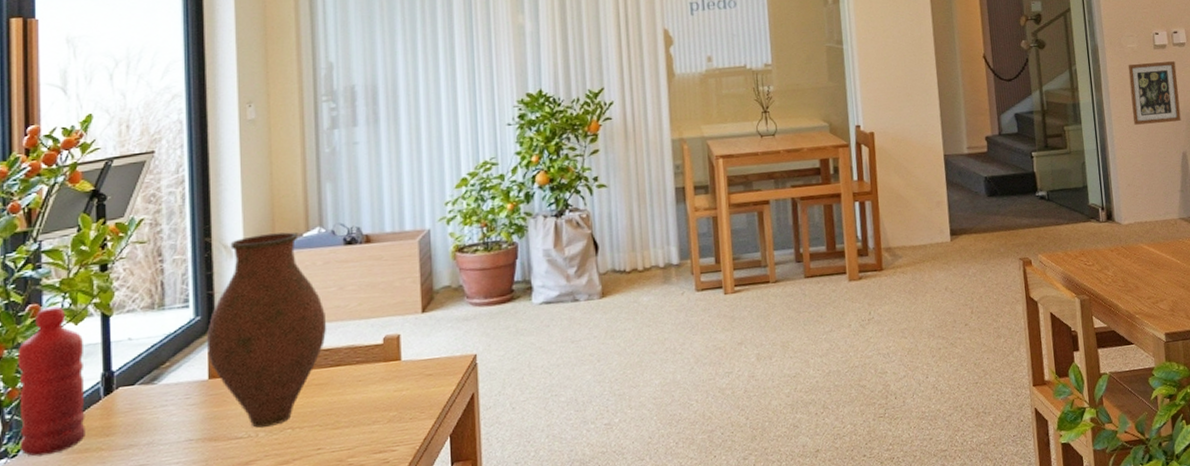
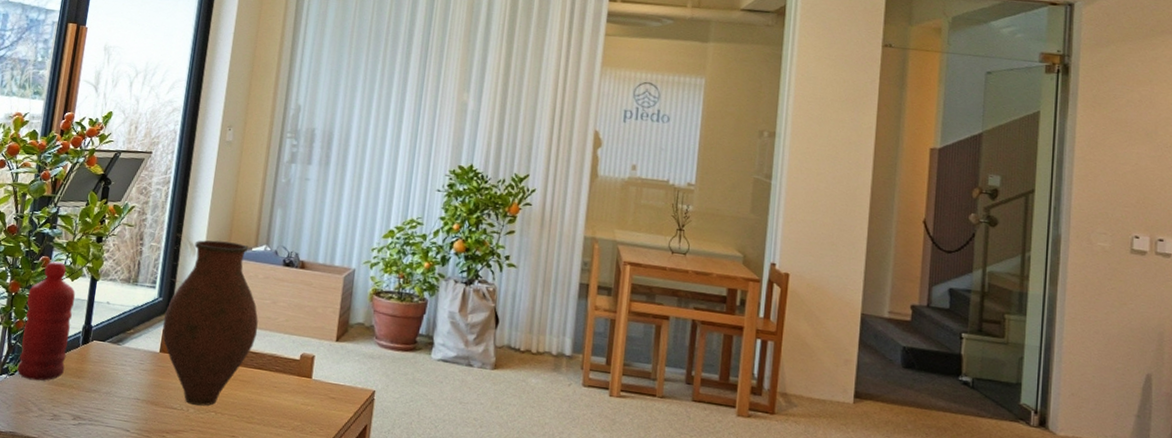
picture frame: present [1127,61,1181,125] -> none [1090,263,1155,340]

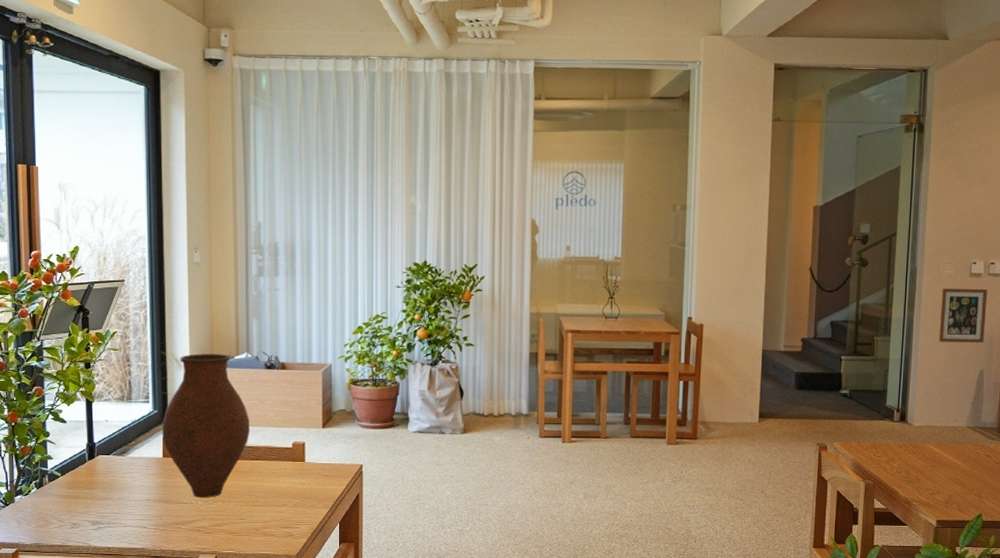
water bottle: present [16,261,75,381] -> none [27,390,76,497]
picture frame: none [1090,263,1155,340] -> present [938,288,988,344]

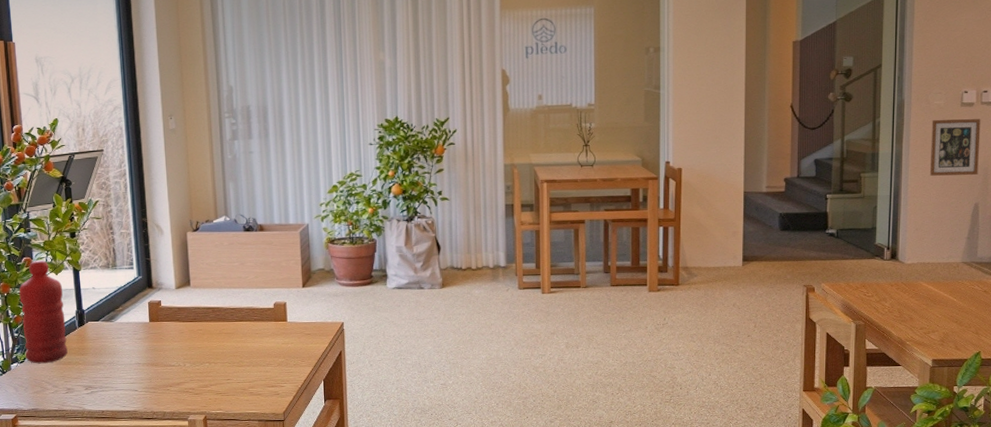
water bottle: none [27,390,76,497] -> present [19,260,68,364]
vase: present [161,354,251,498] -> none [147,218,233,360]

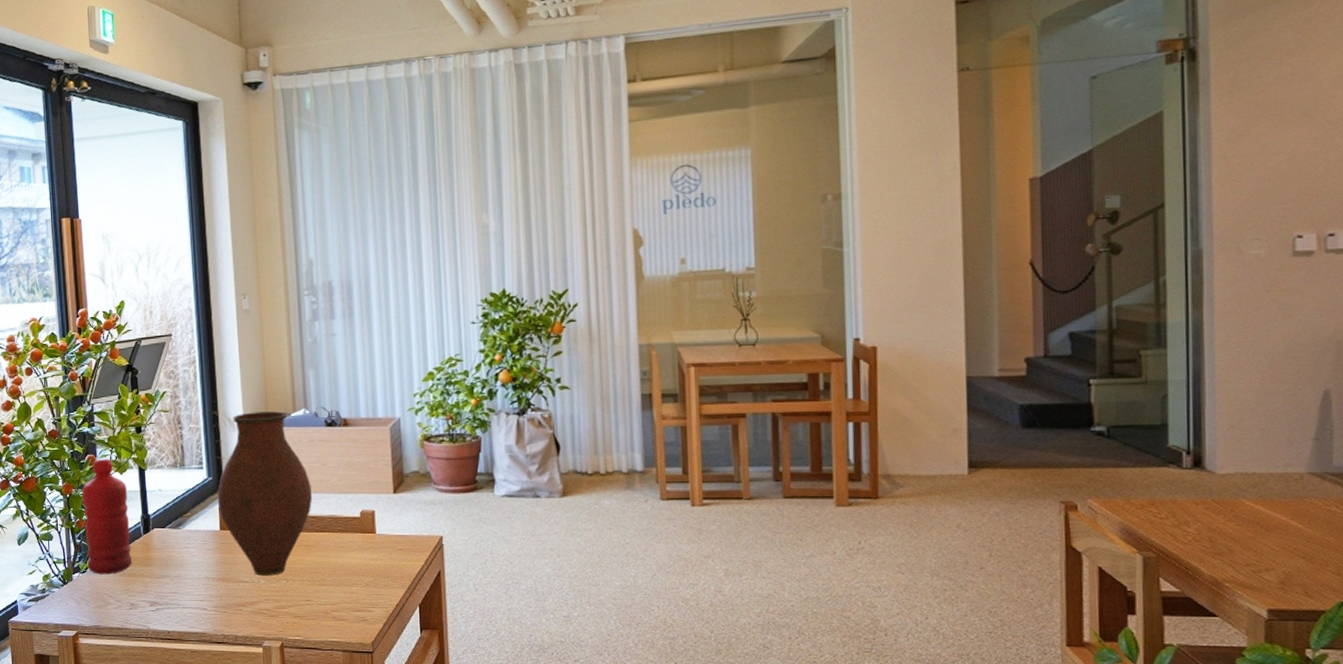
vase: none [147,218,233,360] -> present [217,411,313,576]
picture frame: present [929,119,981,176] -> none [1247,273,1328,353]

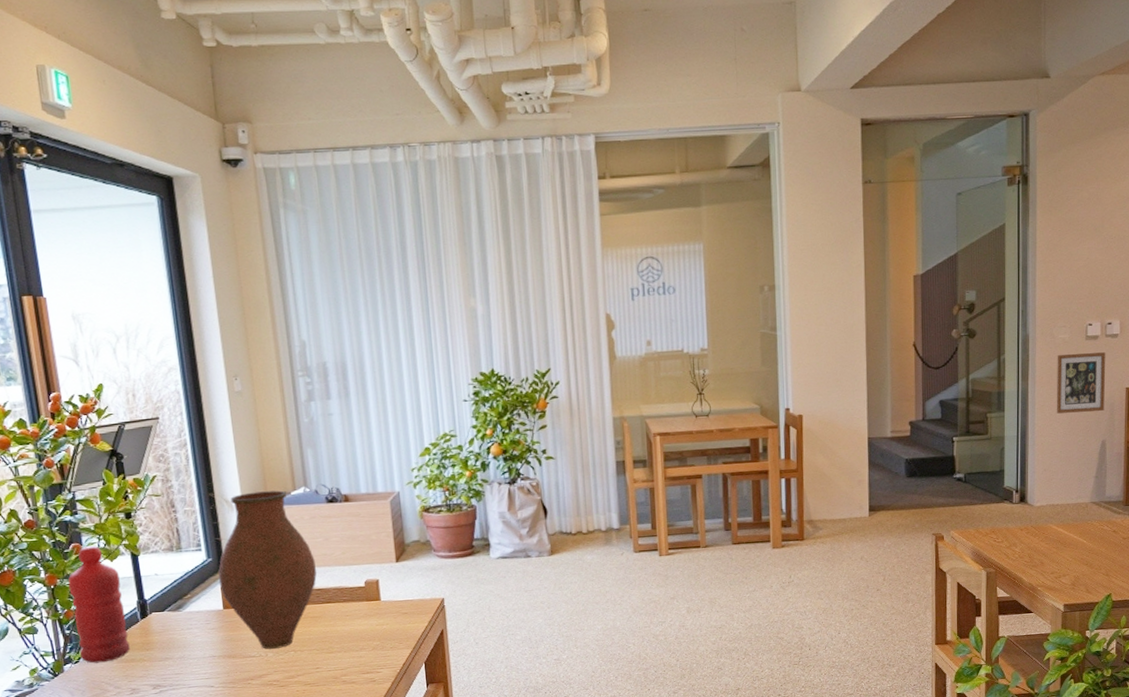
picture frame: none [1247,273,1328,353] -> present [1056,352,1106,414]

